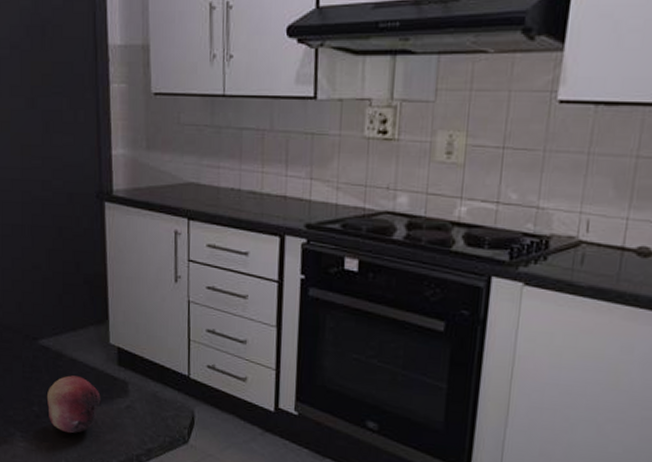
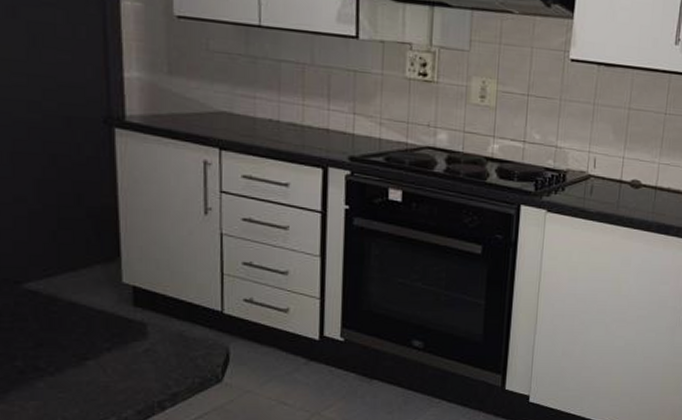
fruit: present [46,375,101,434] -> none [34,321,111,388]

